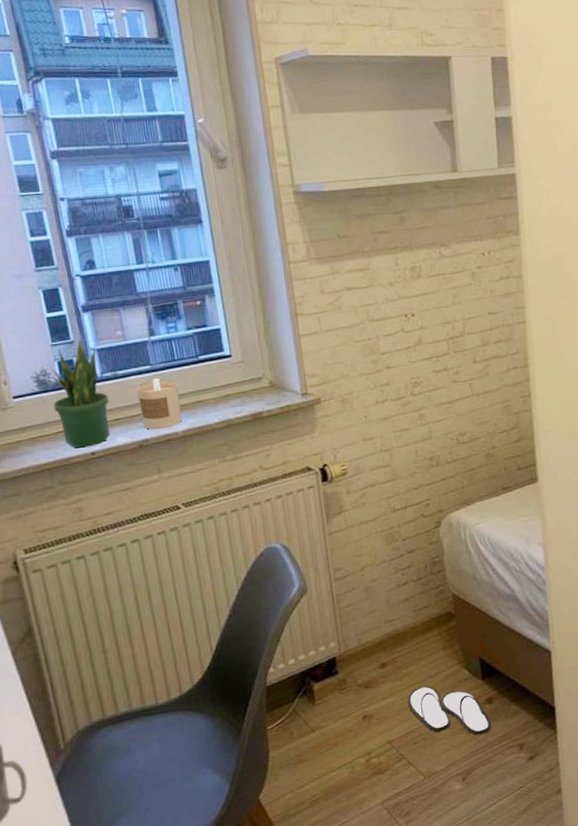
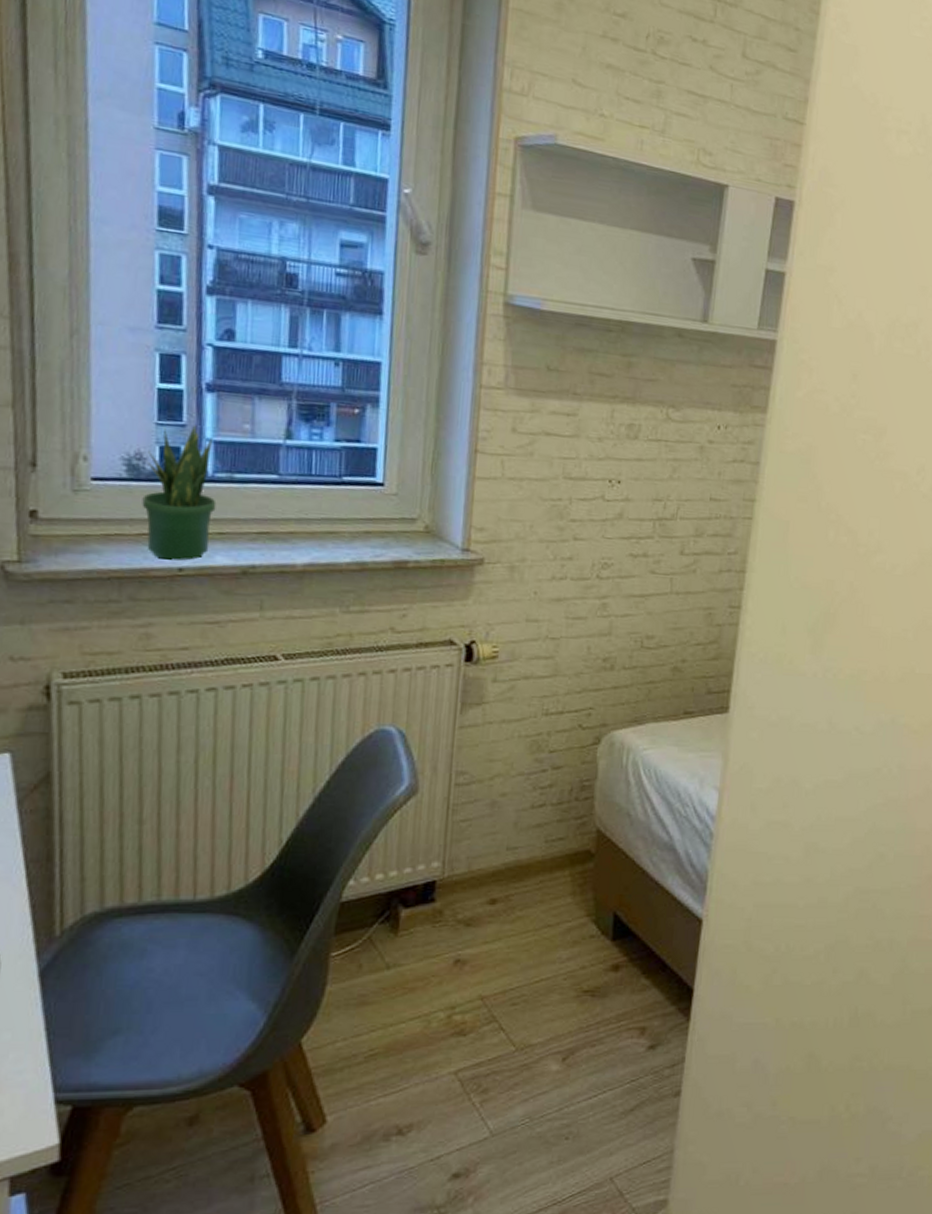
candle: present [136,378,182,430] -> none [253,492,309,558]
slippers: present [408,686,491,736] -> none [515,937,612,1008]

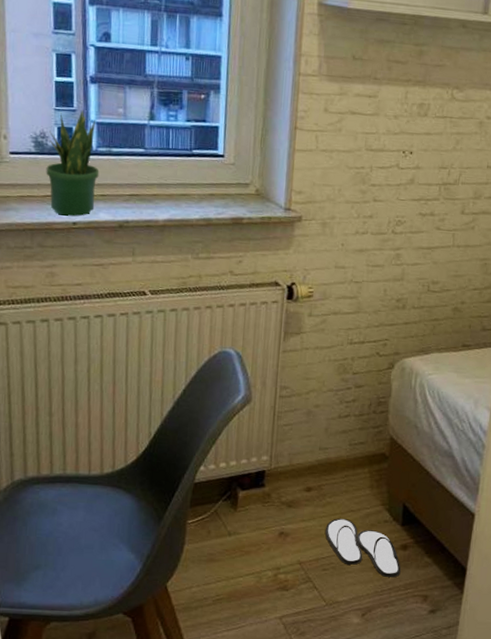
slippers: none [515,937,612,1008] -> present [325,518,401,577]

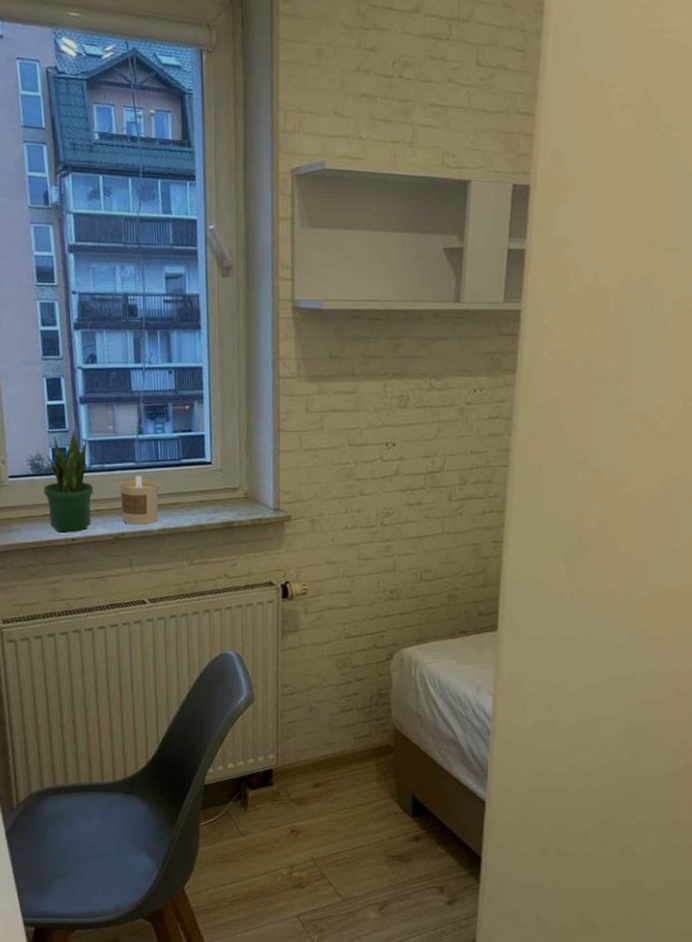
candle: none [126,163,167,215] -> present [120,476,158,526]
slippers: present [325,518,401,577] -> none [337,813,415,870]

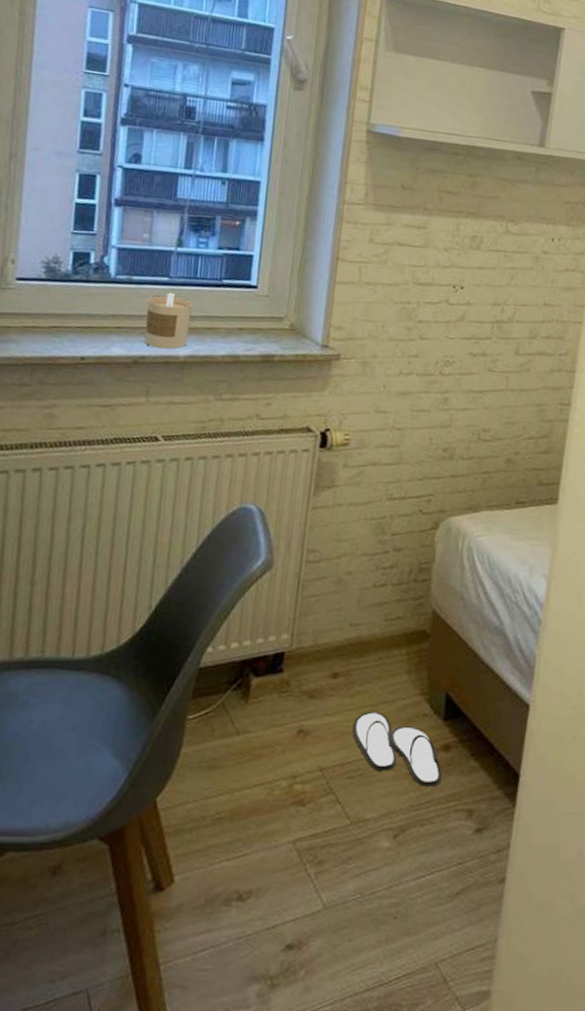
planter: present [43,430,94,533] -> none [55,234,117,351]
slippers: none [337,813,415,870] -> present [353,712,442,787]

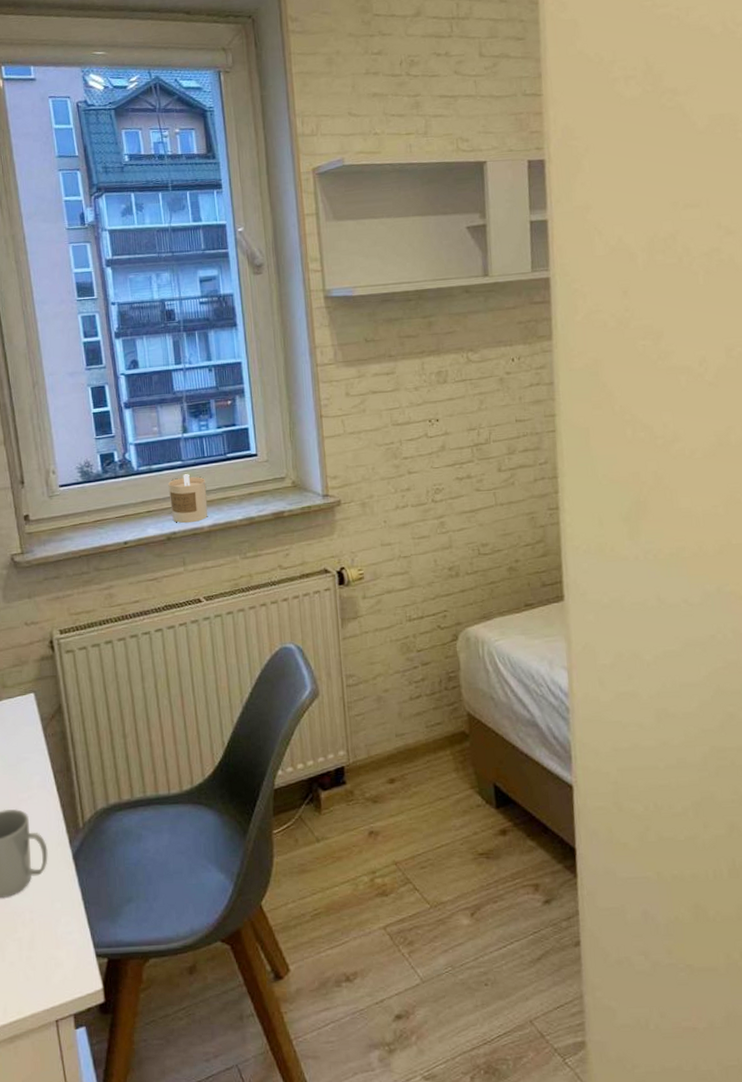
slippers: present [353,712,442,787] -> none [416,808,504,868]

